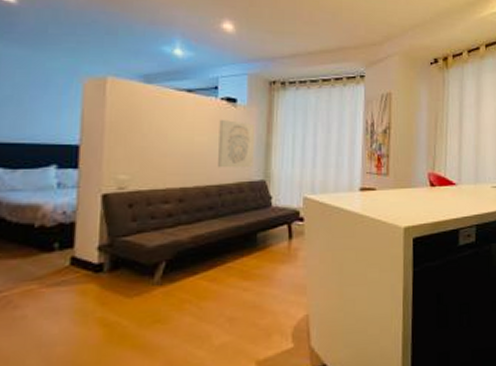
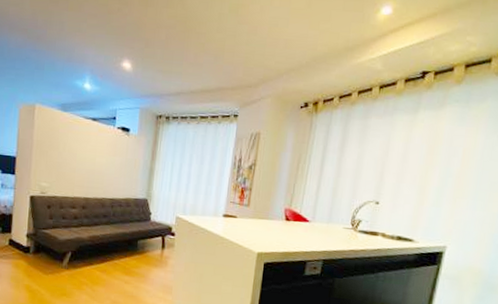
wall art: present [218,120,254,168] -> none [112,146,142,188]

